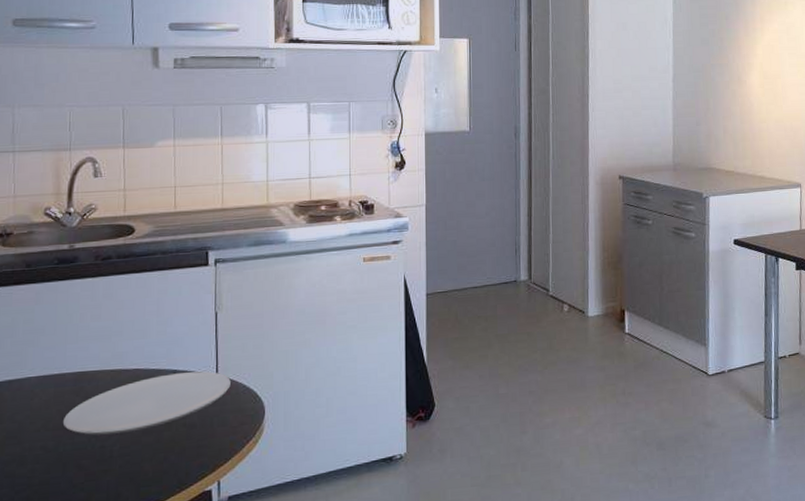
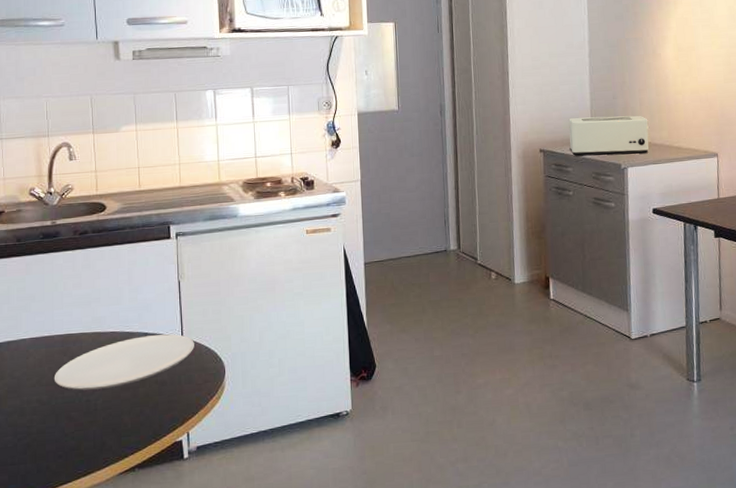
toaster: none [650,143,733,184] -> present [568,115,650,157]

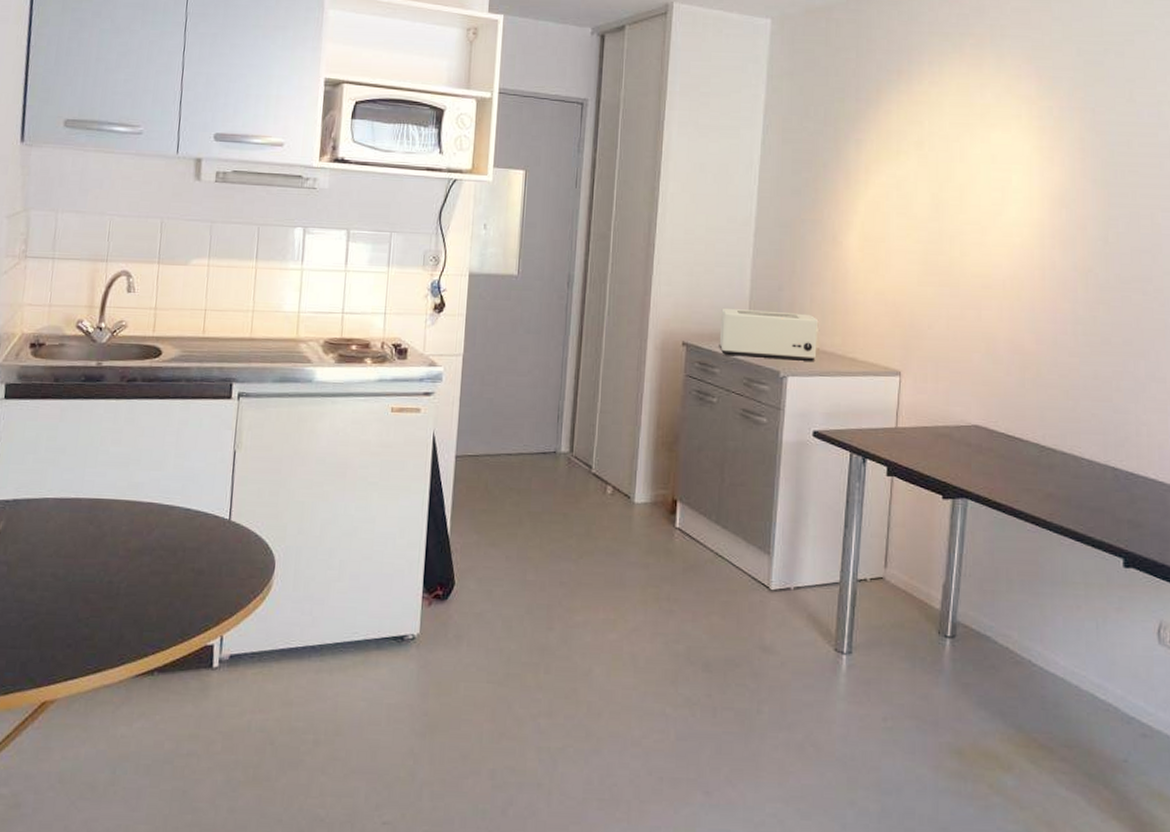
plate: present [53,334,194,391] -> none [74,512,243,570]

